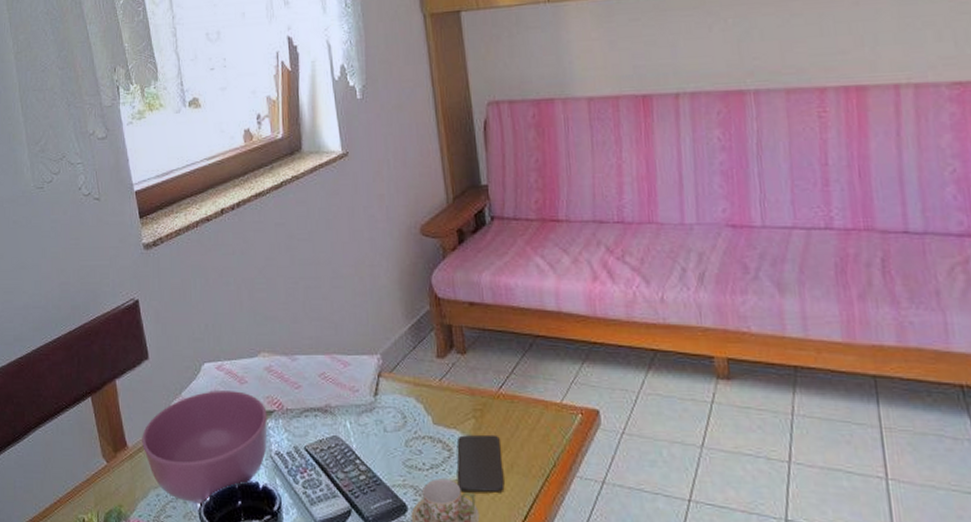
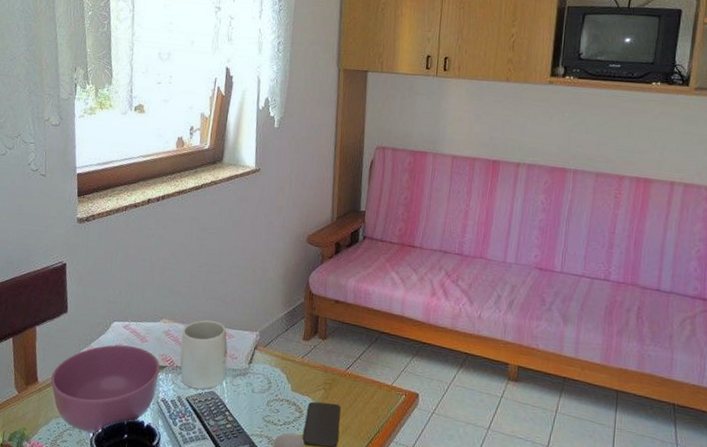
mug: none [286,348,349,435] -> present [179,320,228,390]

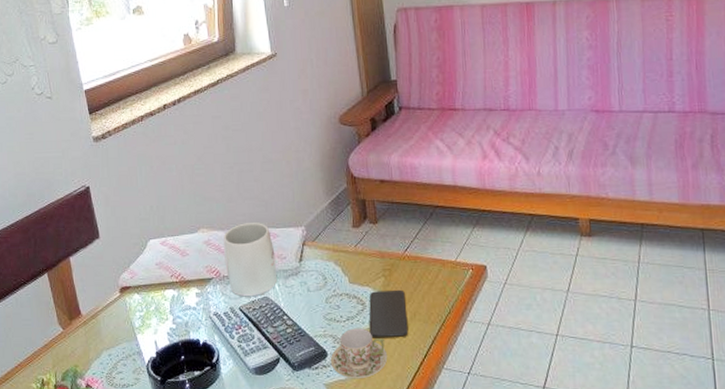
bowl: present [51,345,160,435] -> none [95,263,207,360]

